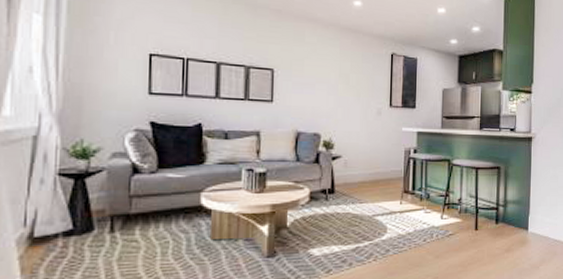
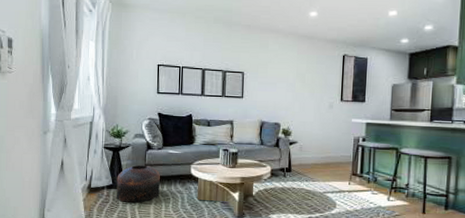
pouf: none [79,198,153,255] -> present [116,165,160,203]

